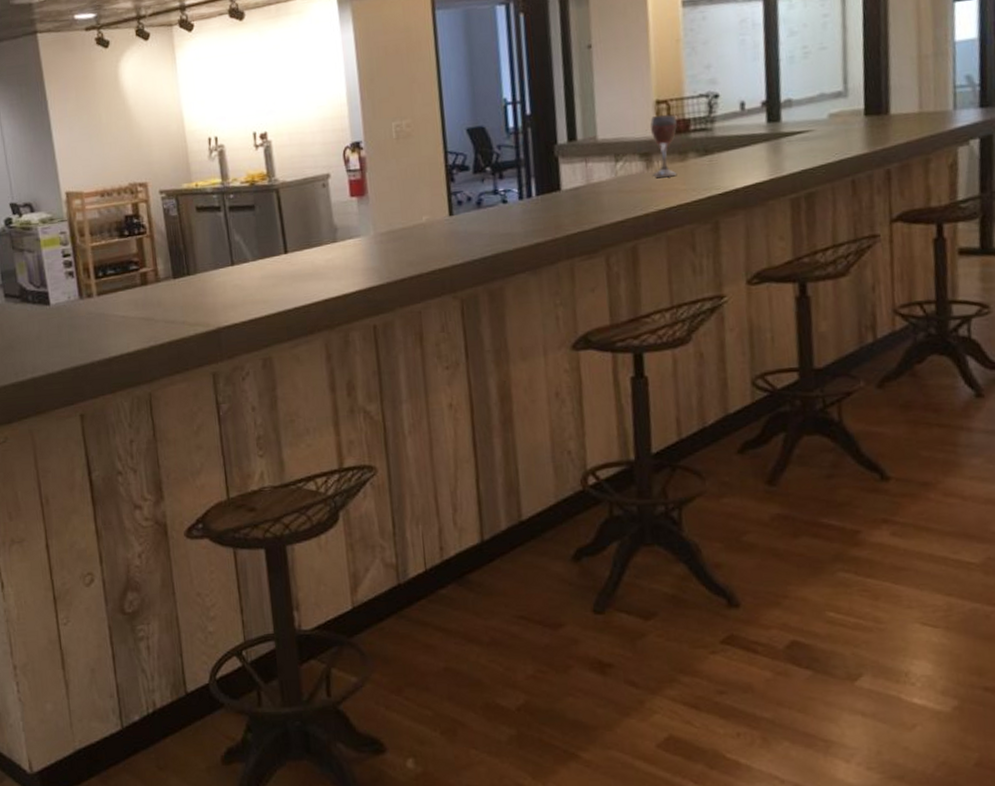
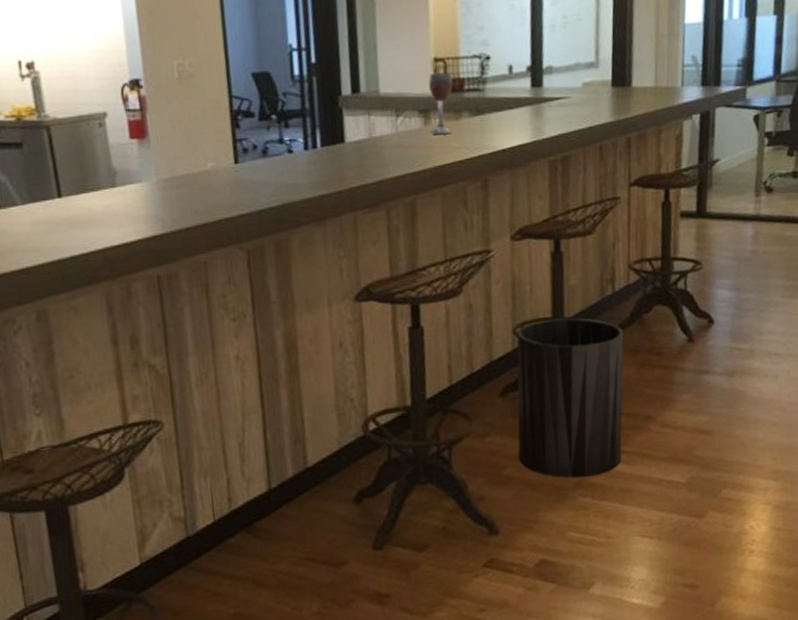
trash can: none [756,368,893,549] -> present [517,318,624,478]

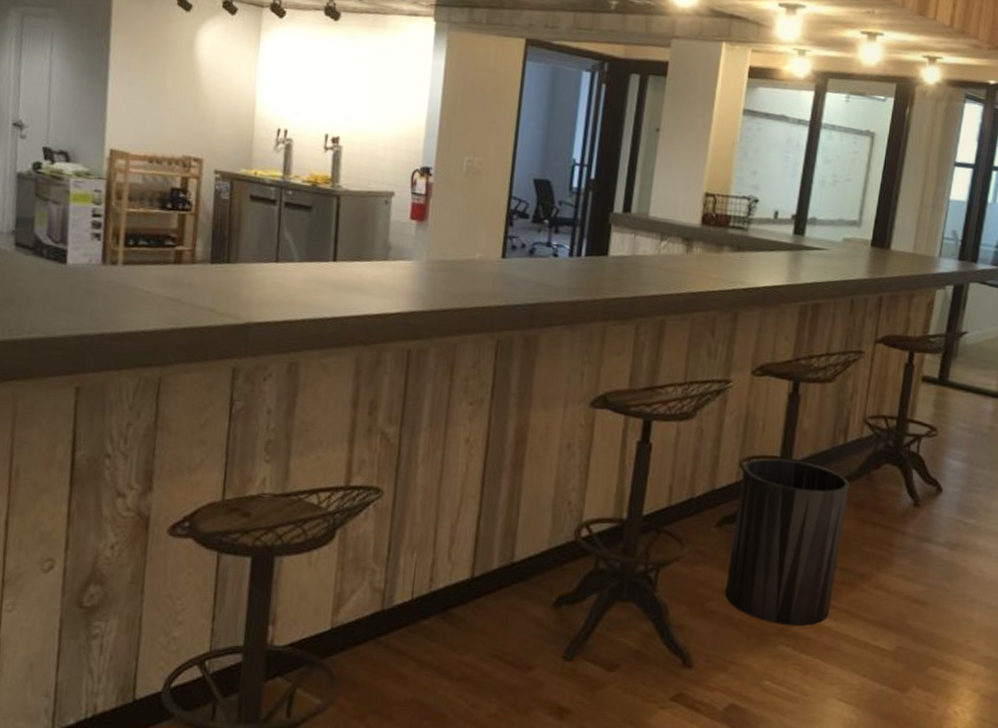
cup: present [429,73,453,135] -> none [689,206,719,265]

